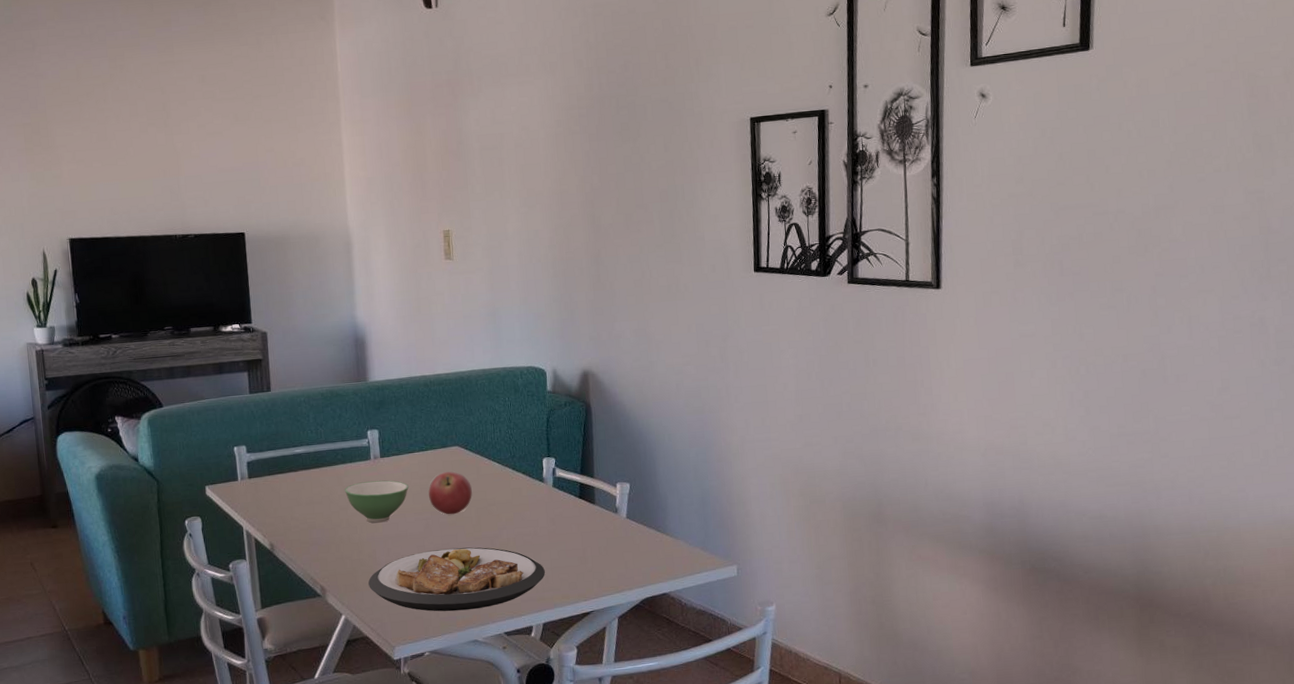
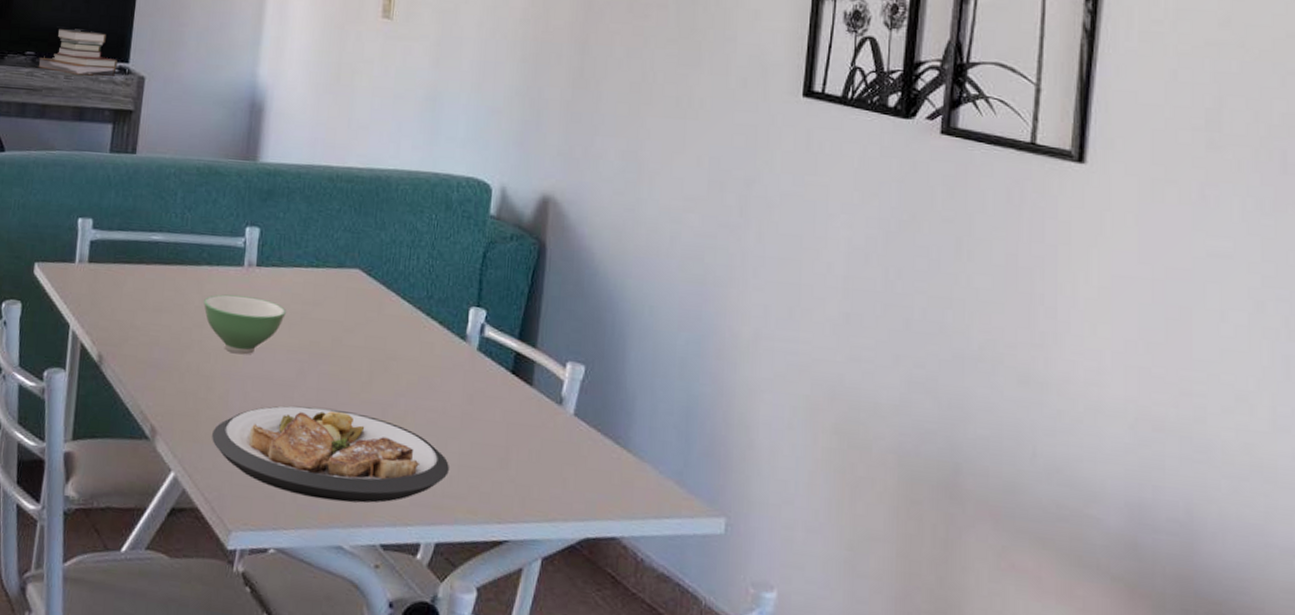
books: none [176,303,242,339] -> present [38,29,118,77]
fruit: present [428,471,472,515] -> none [310,301,368,363]

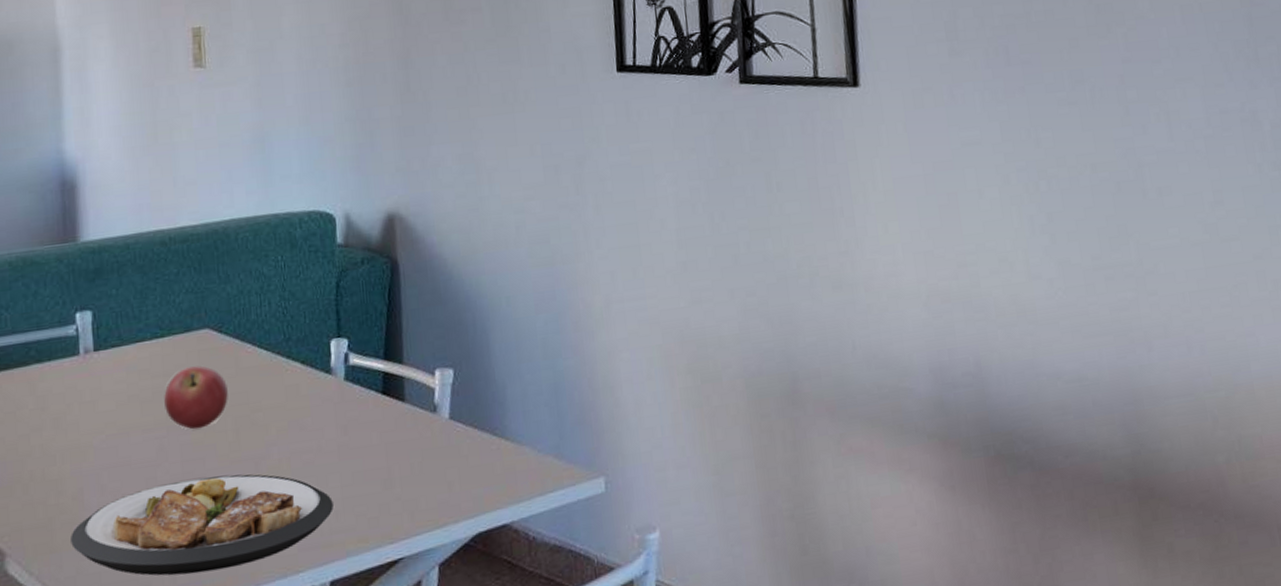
bowl: present [204,294,287,355] -> none [39,383,136,449]
fruit: none [310,301,368,363] -> present [164,365,228,430]

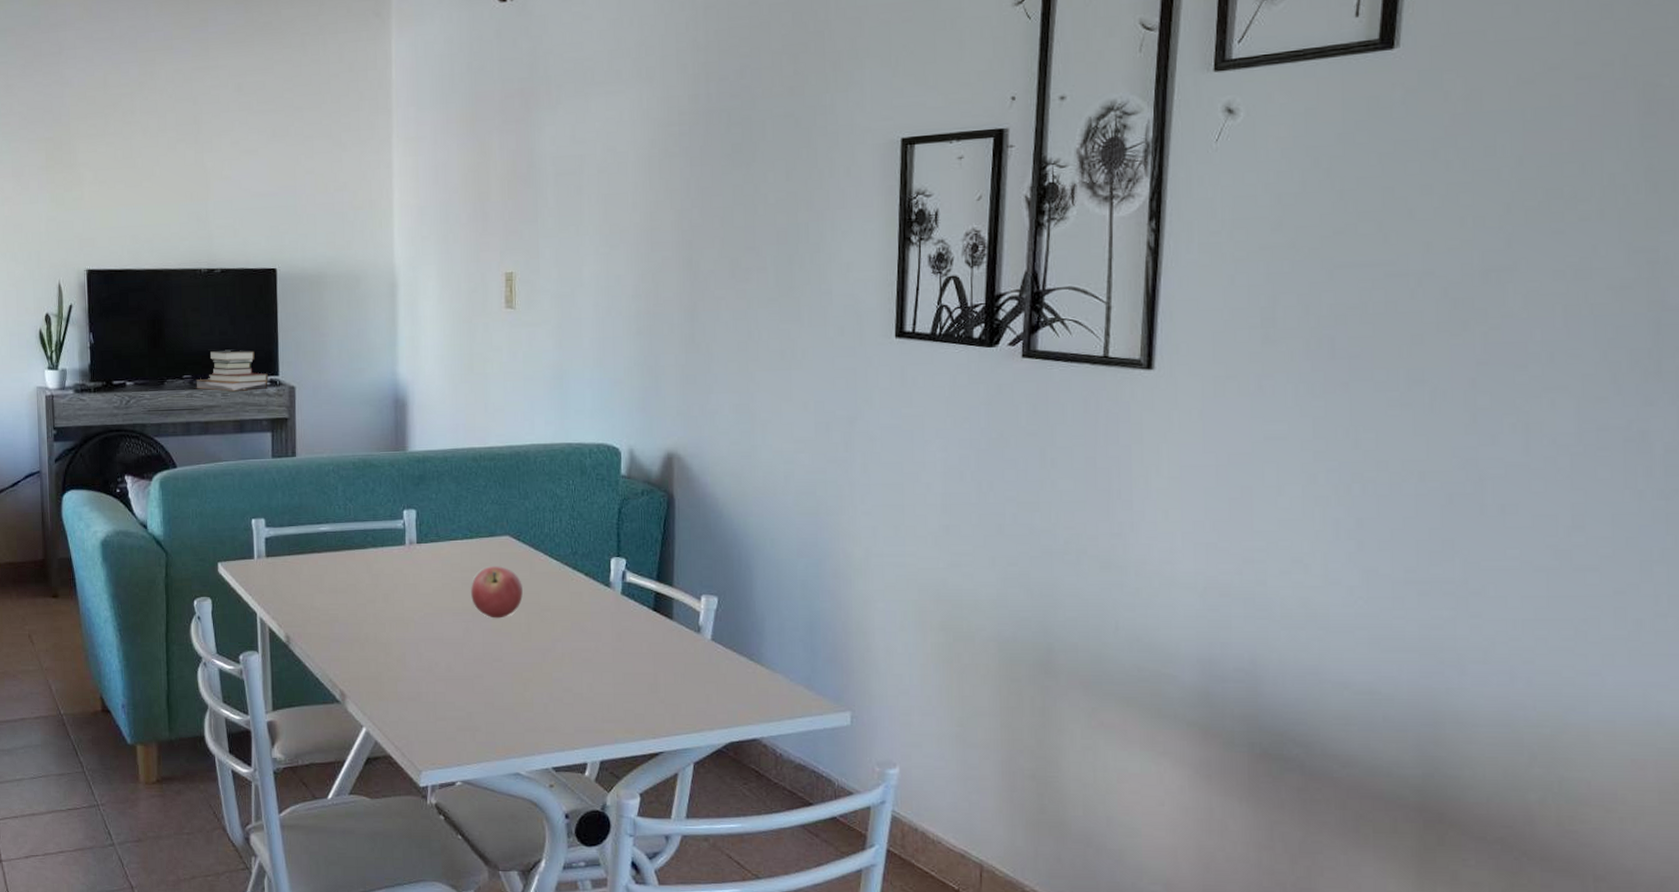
plate: present [71,474,333,576] -> none [395,658,606,736]

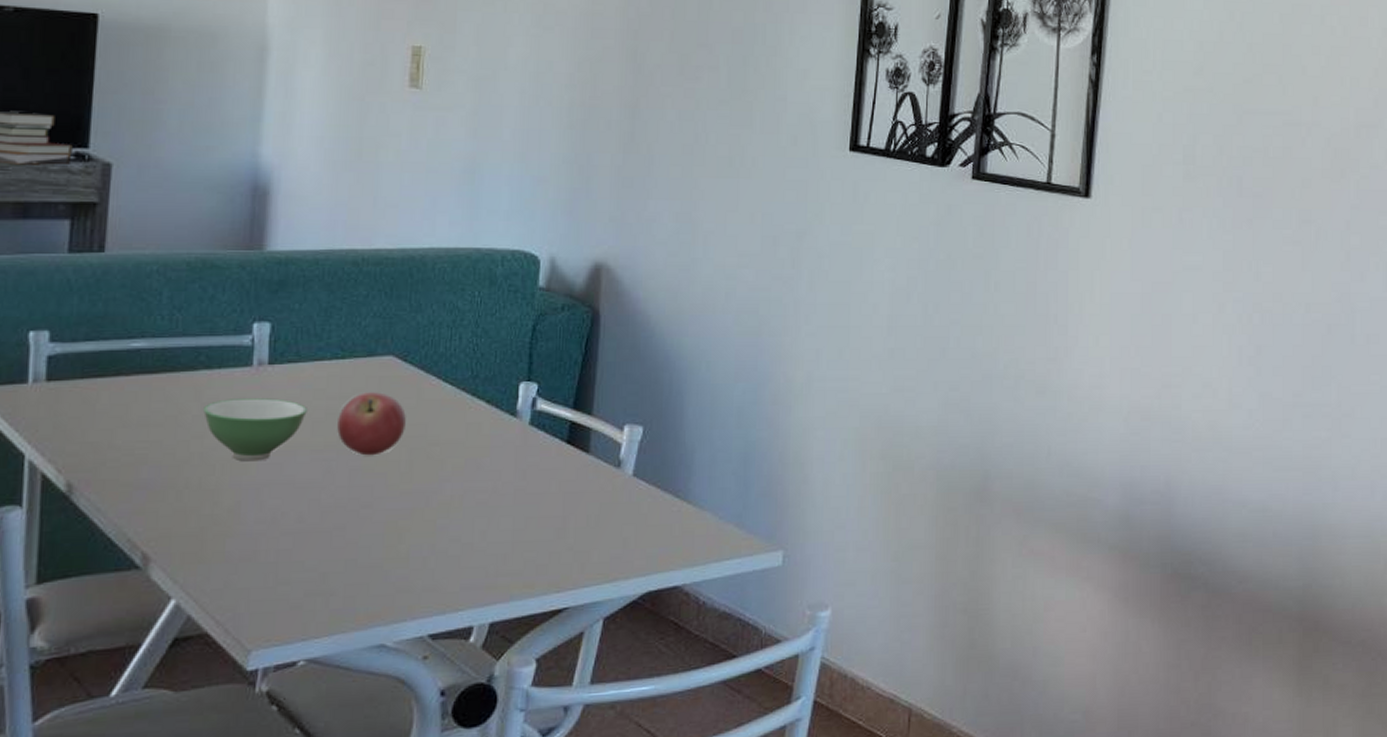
bowl: none [374,571,449,621] -> present [203,398,309,462]

